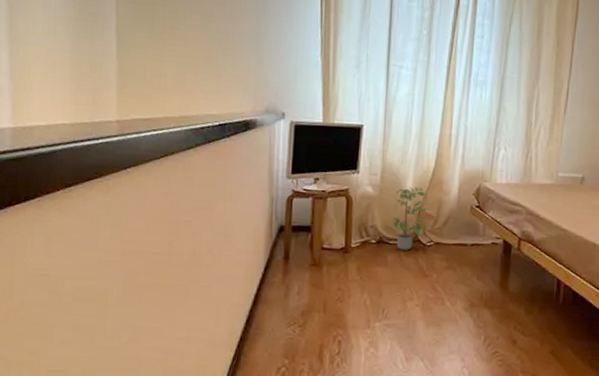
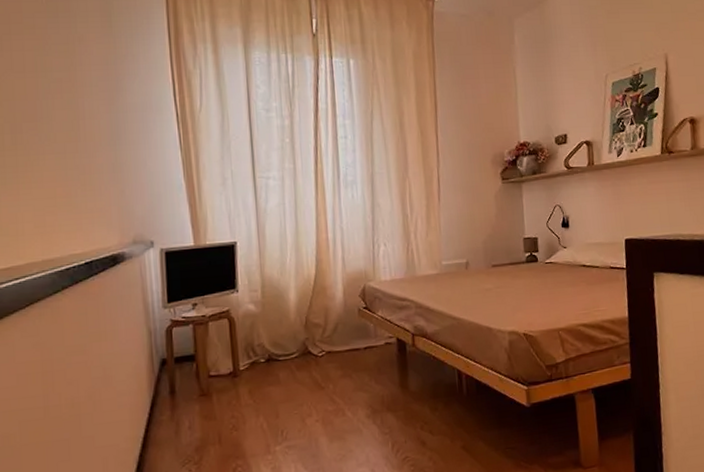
potted plant: present [391,187,428,250] -> none [277,297,318,365]

